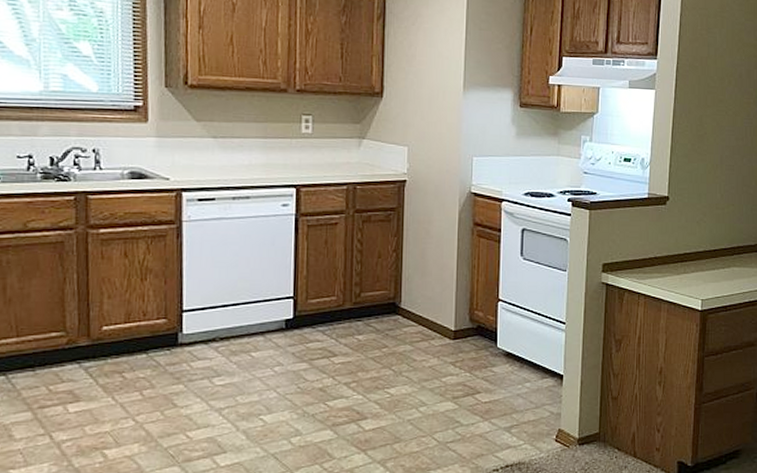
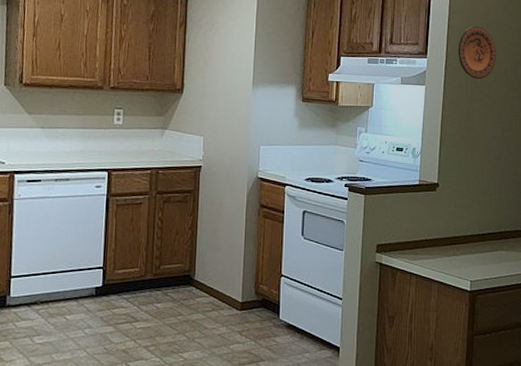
decorative plate: none [690,24,731,84] -> present [458,26,496,80]

